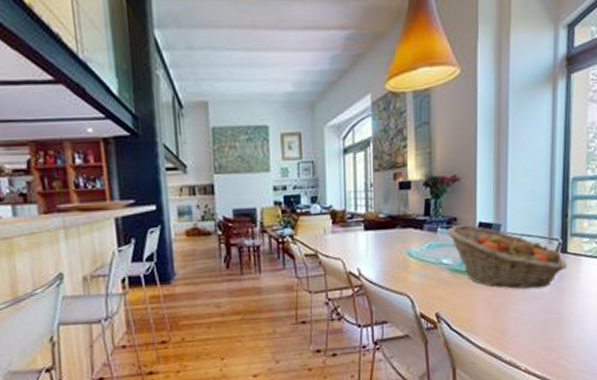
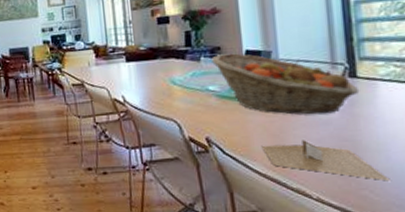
napkin holder: none [484,314,582,350] -> present [261,140,390,181]

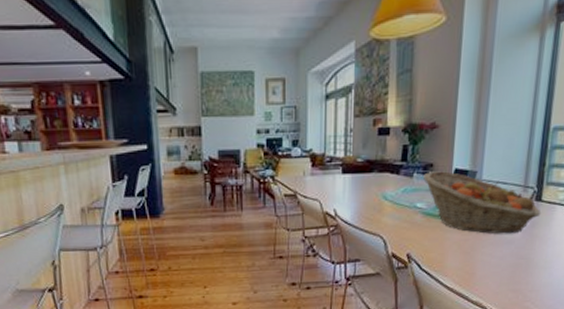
napkin holder: present [261,140,390,181] -> none [453,257,549,294]

